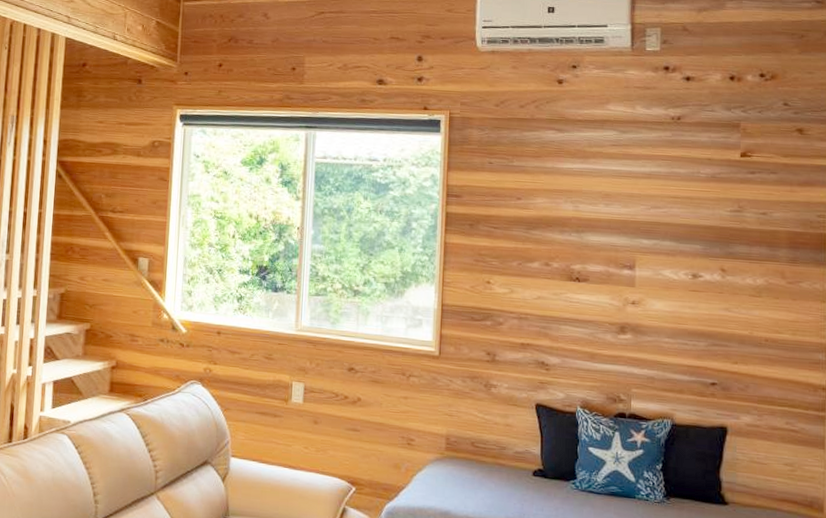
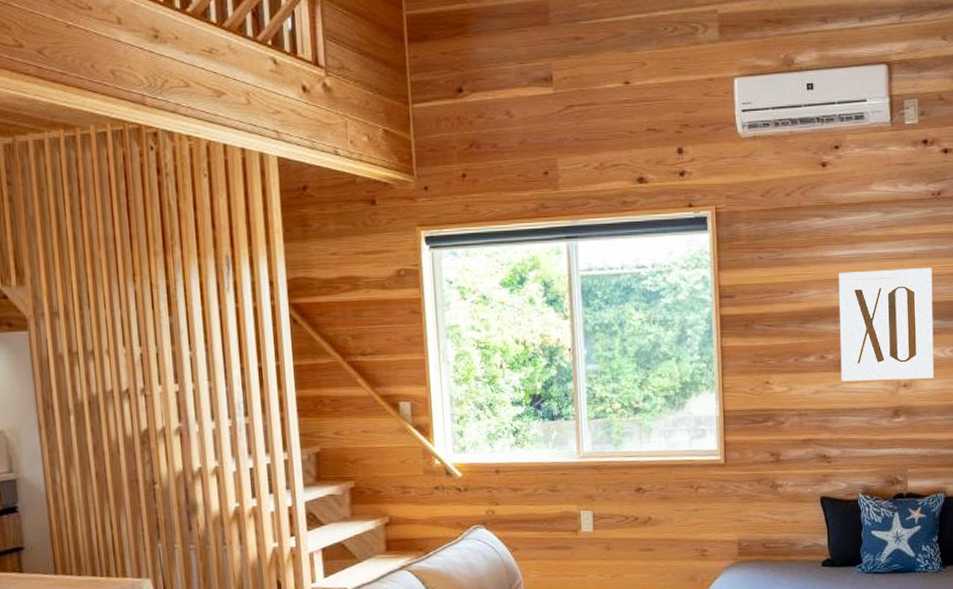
wall art: none [565,184,668,299] -> present [839,268,934,382]

